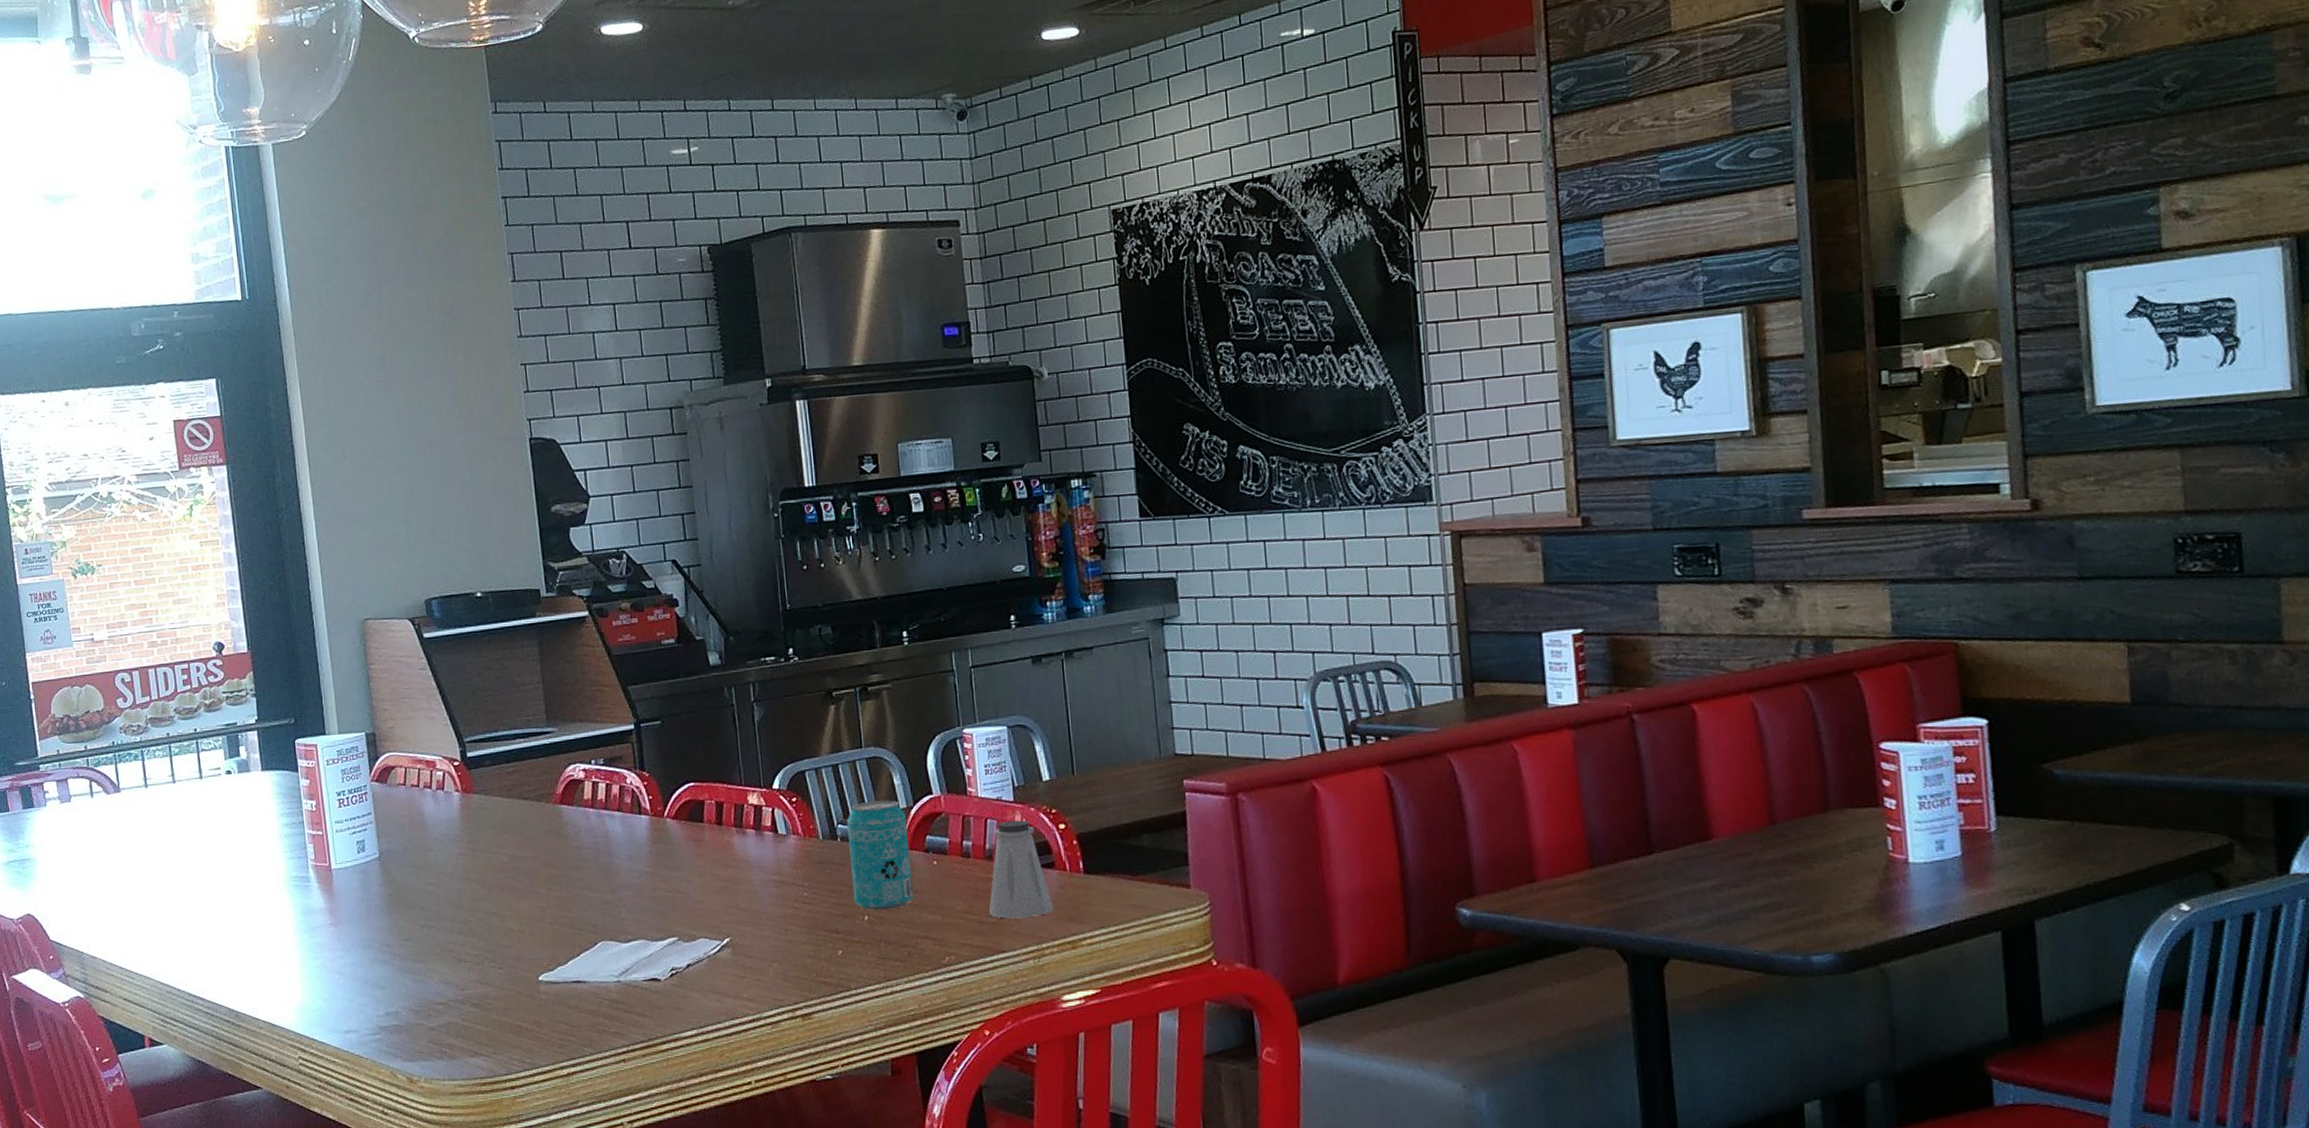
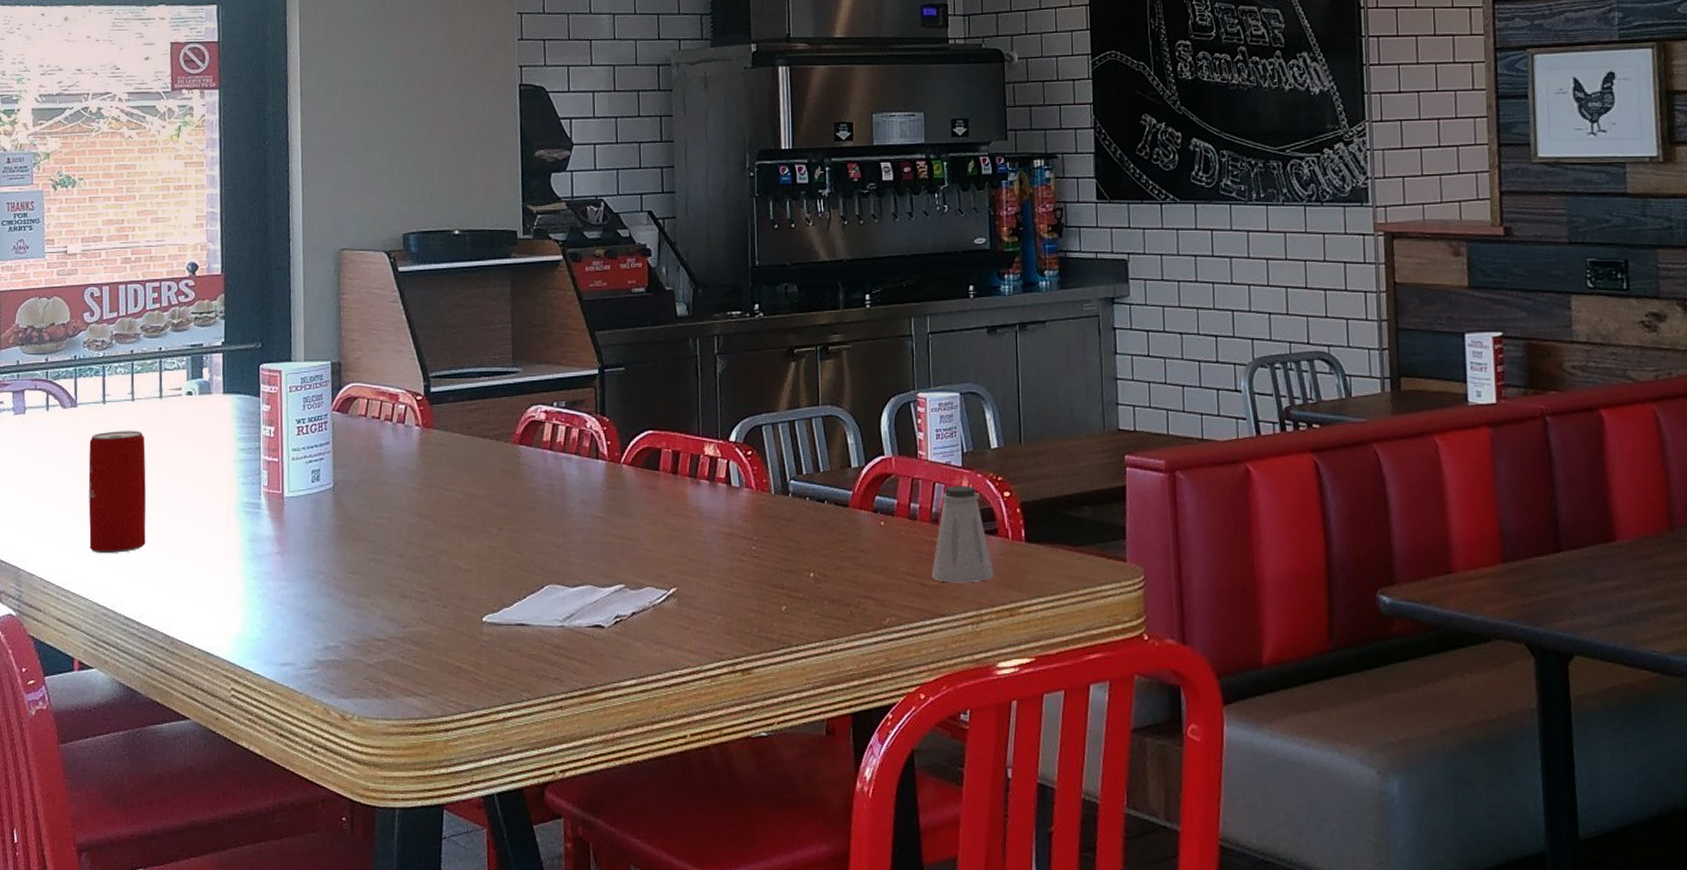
beverage can: none [136,812,202,934] -> present [88,431,146,554]
beverage can: present [846,800,913,910] -> none [799,459,859,567]

